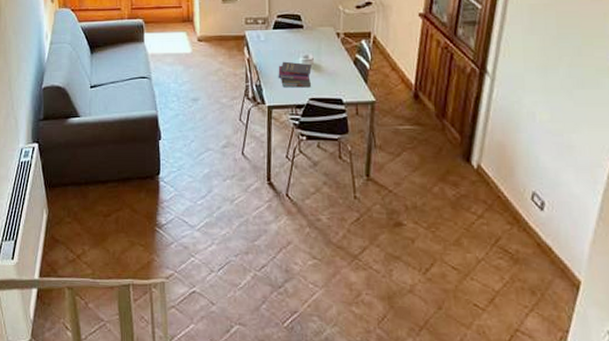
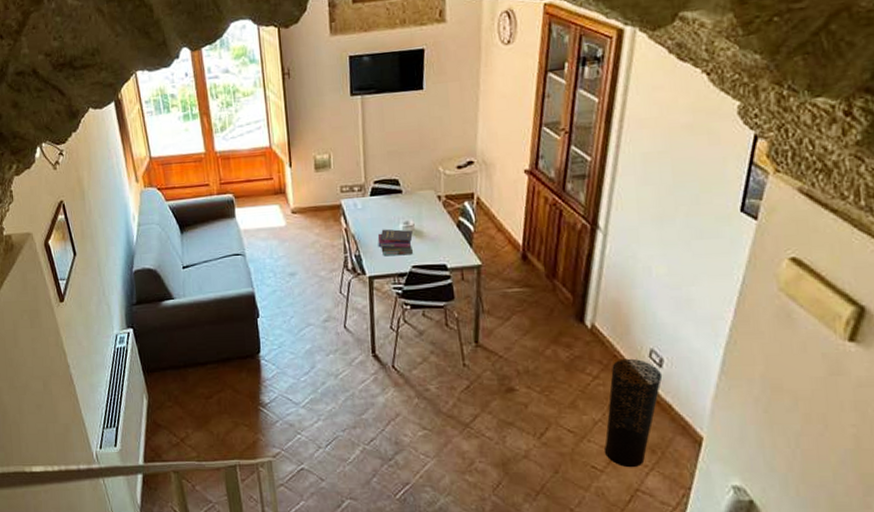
umbrella stand: none [487,200,544,307] -> present [605,358,663,467]

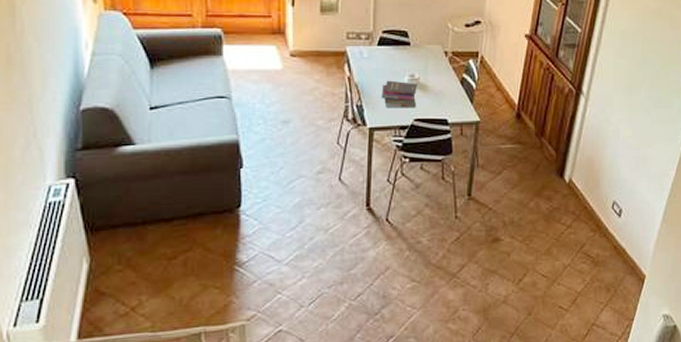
umbrella stand: present [605,358,663,467] -> none [571,209,621,305]

